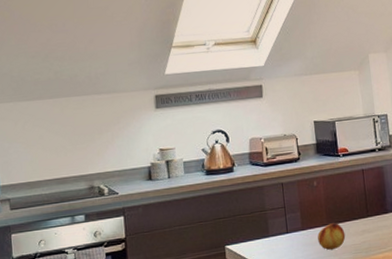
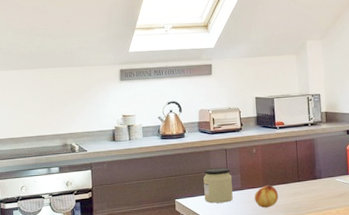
jar: none [257,204,293,248] -> present [203,167,233,203]

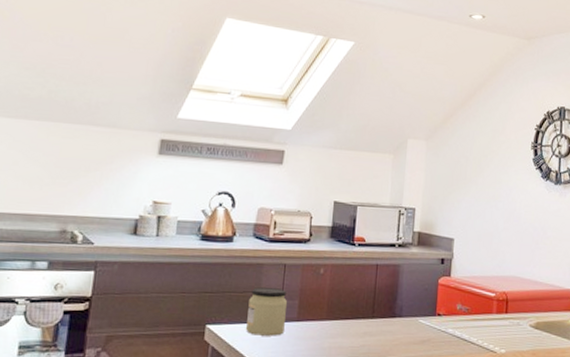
fruit: present [254,185,279,208] -> none [312,319,345,349]

